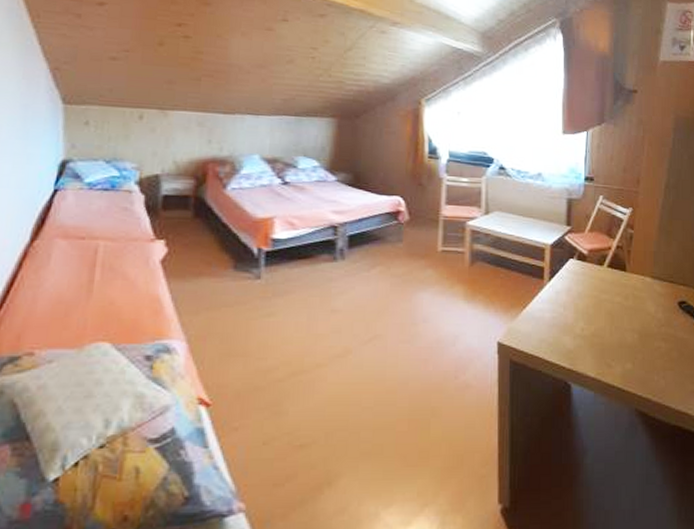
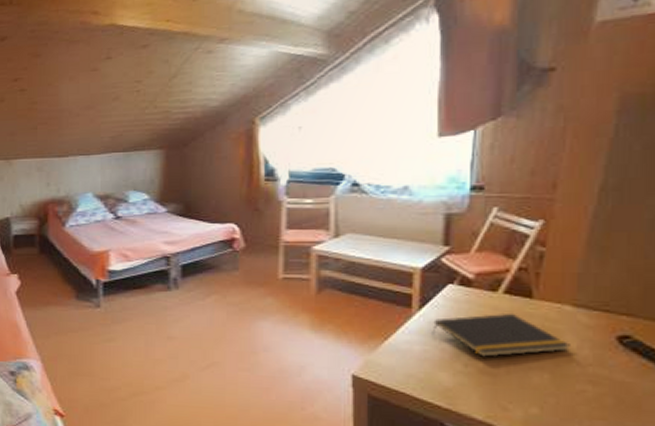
notepad: none [558,283,650,322] -> present [431,313,570,357]

